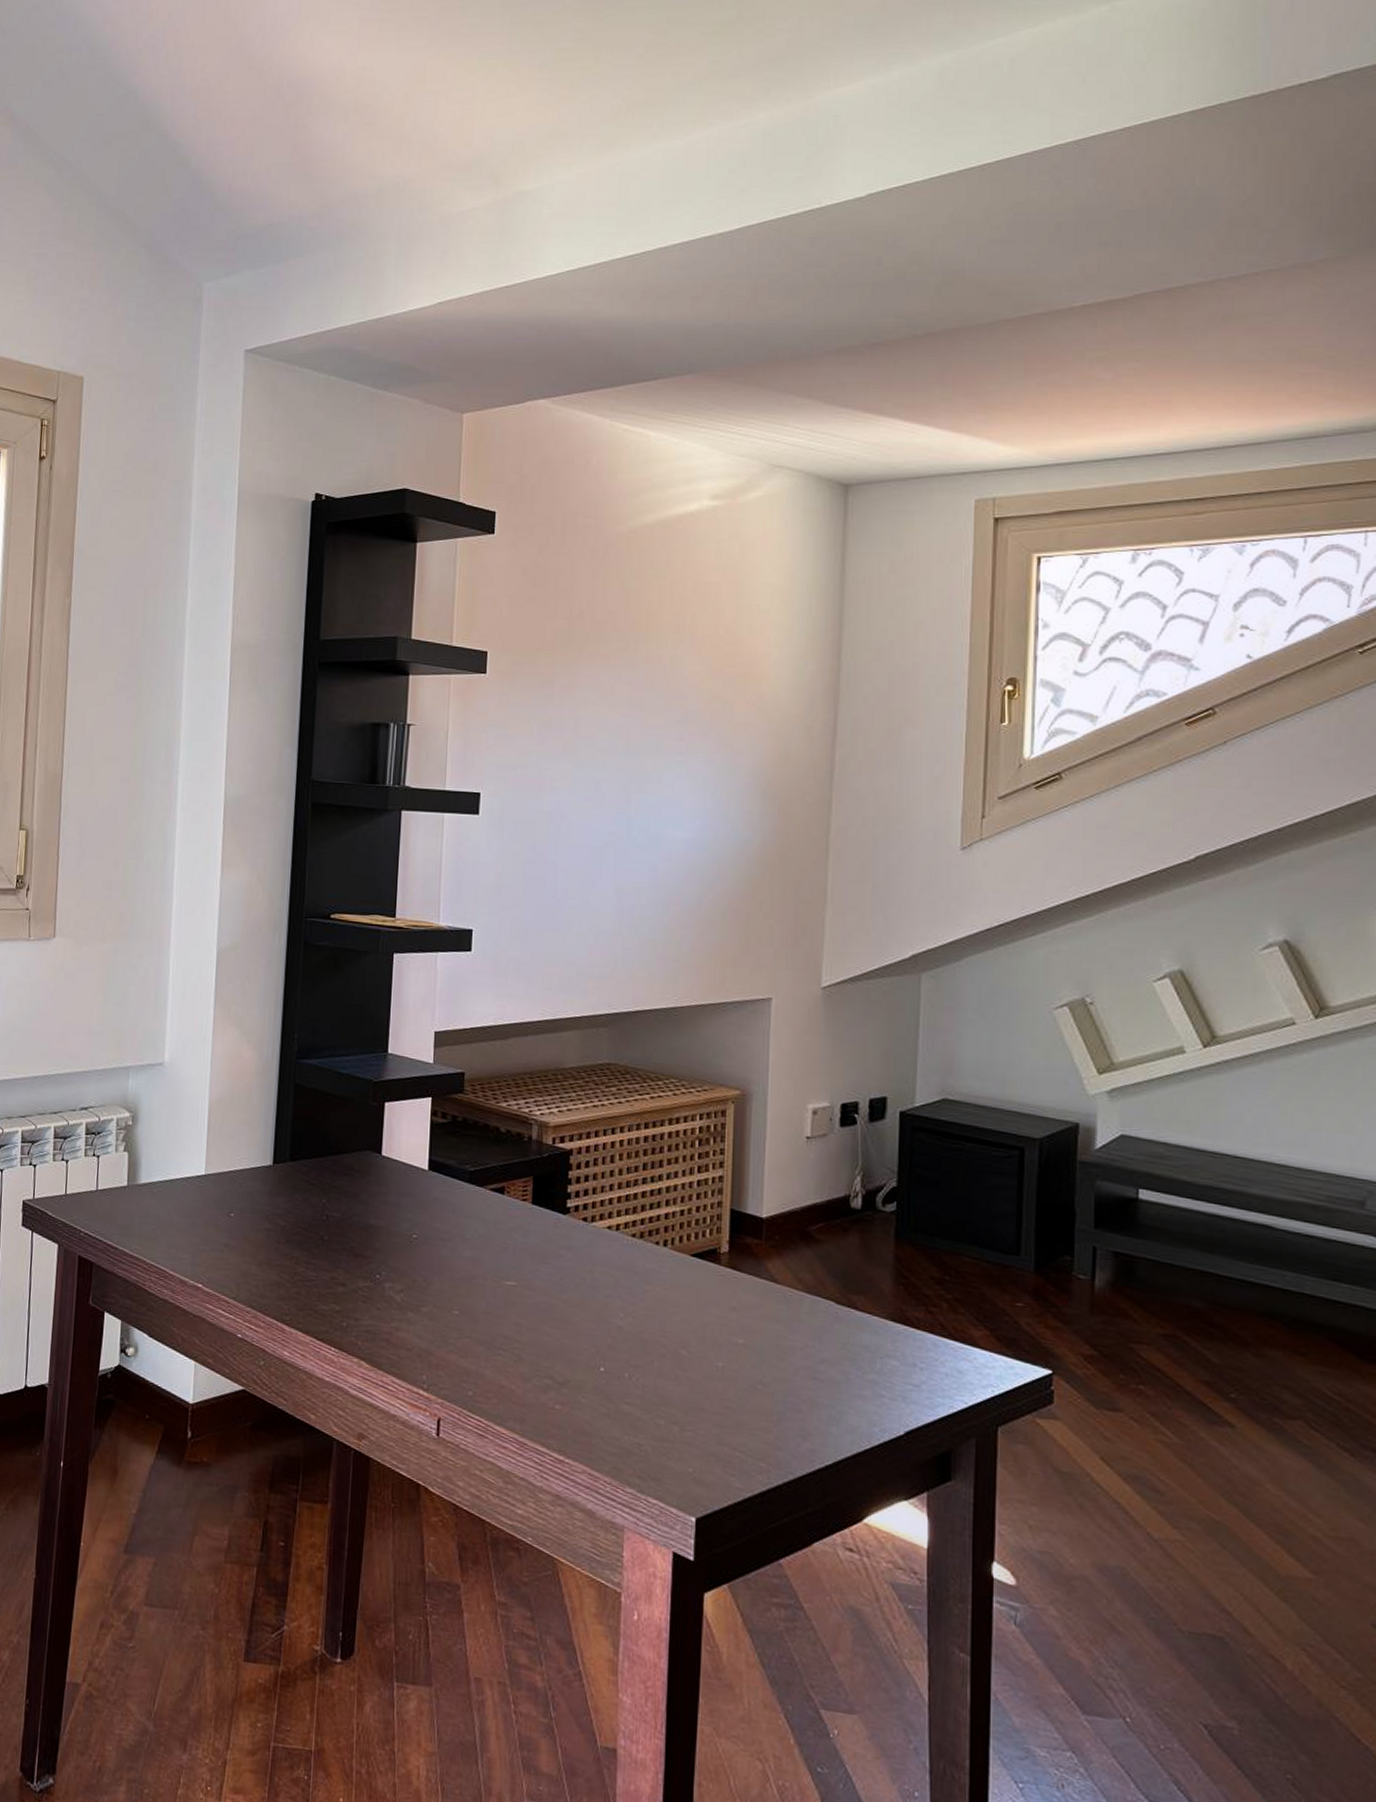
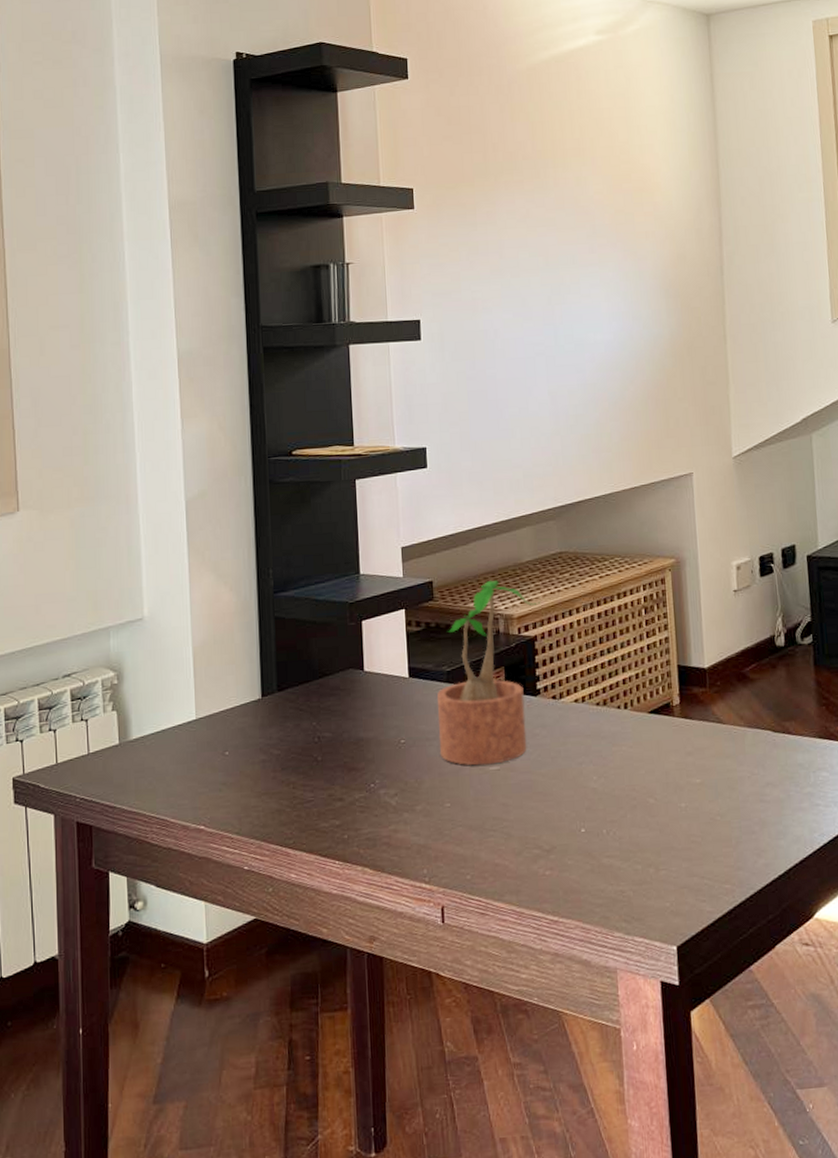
potted plant: none [453,1081,580,1279] -> present [436,580,540,766]

